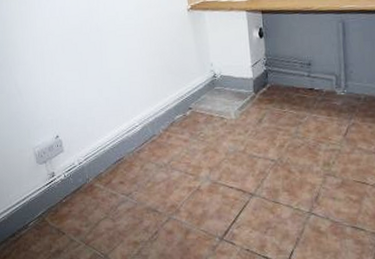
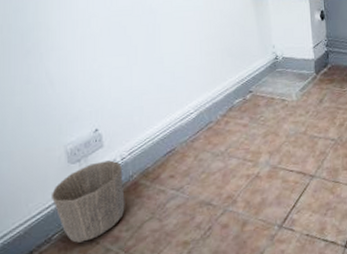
waste basket: none [25,164,84,231] -> present [50,160,125,243]

